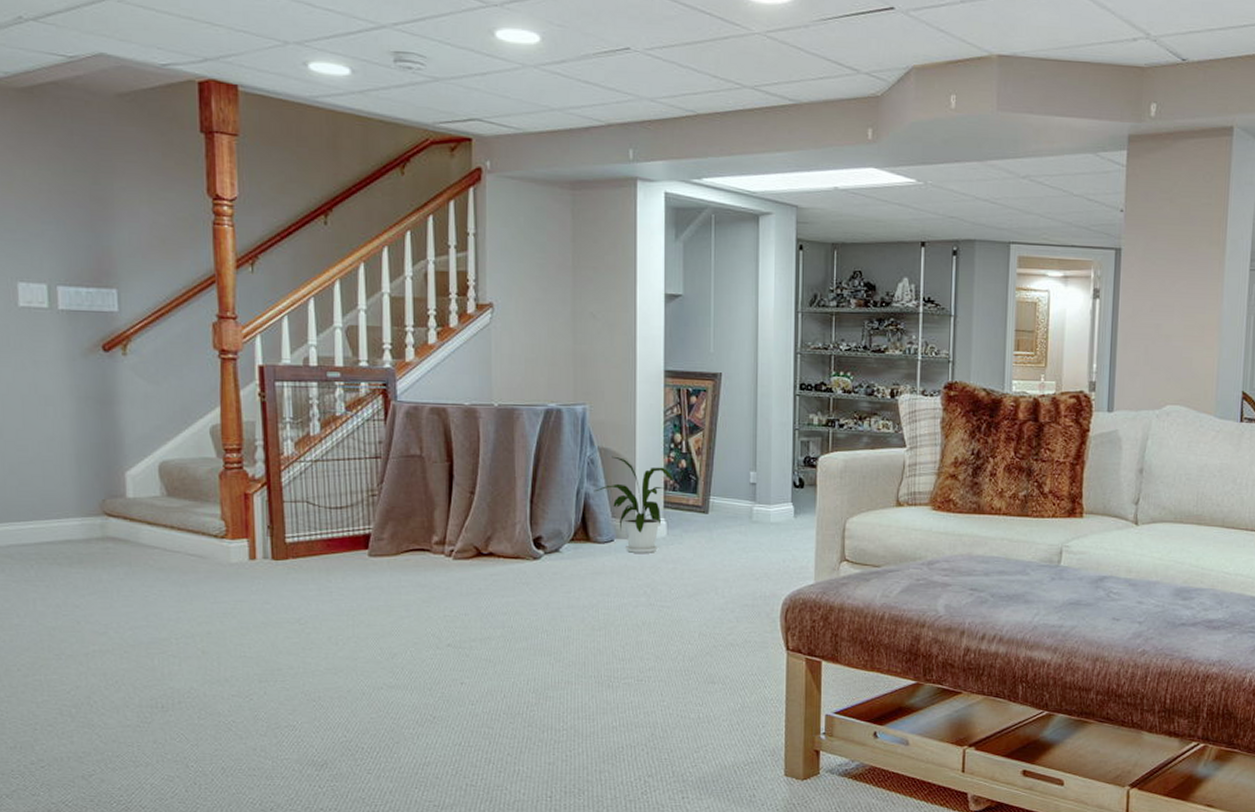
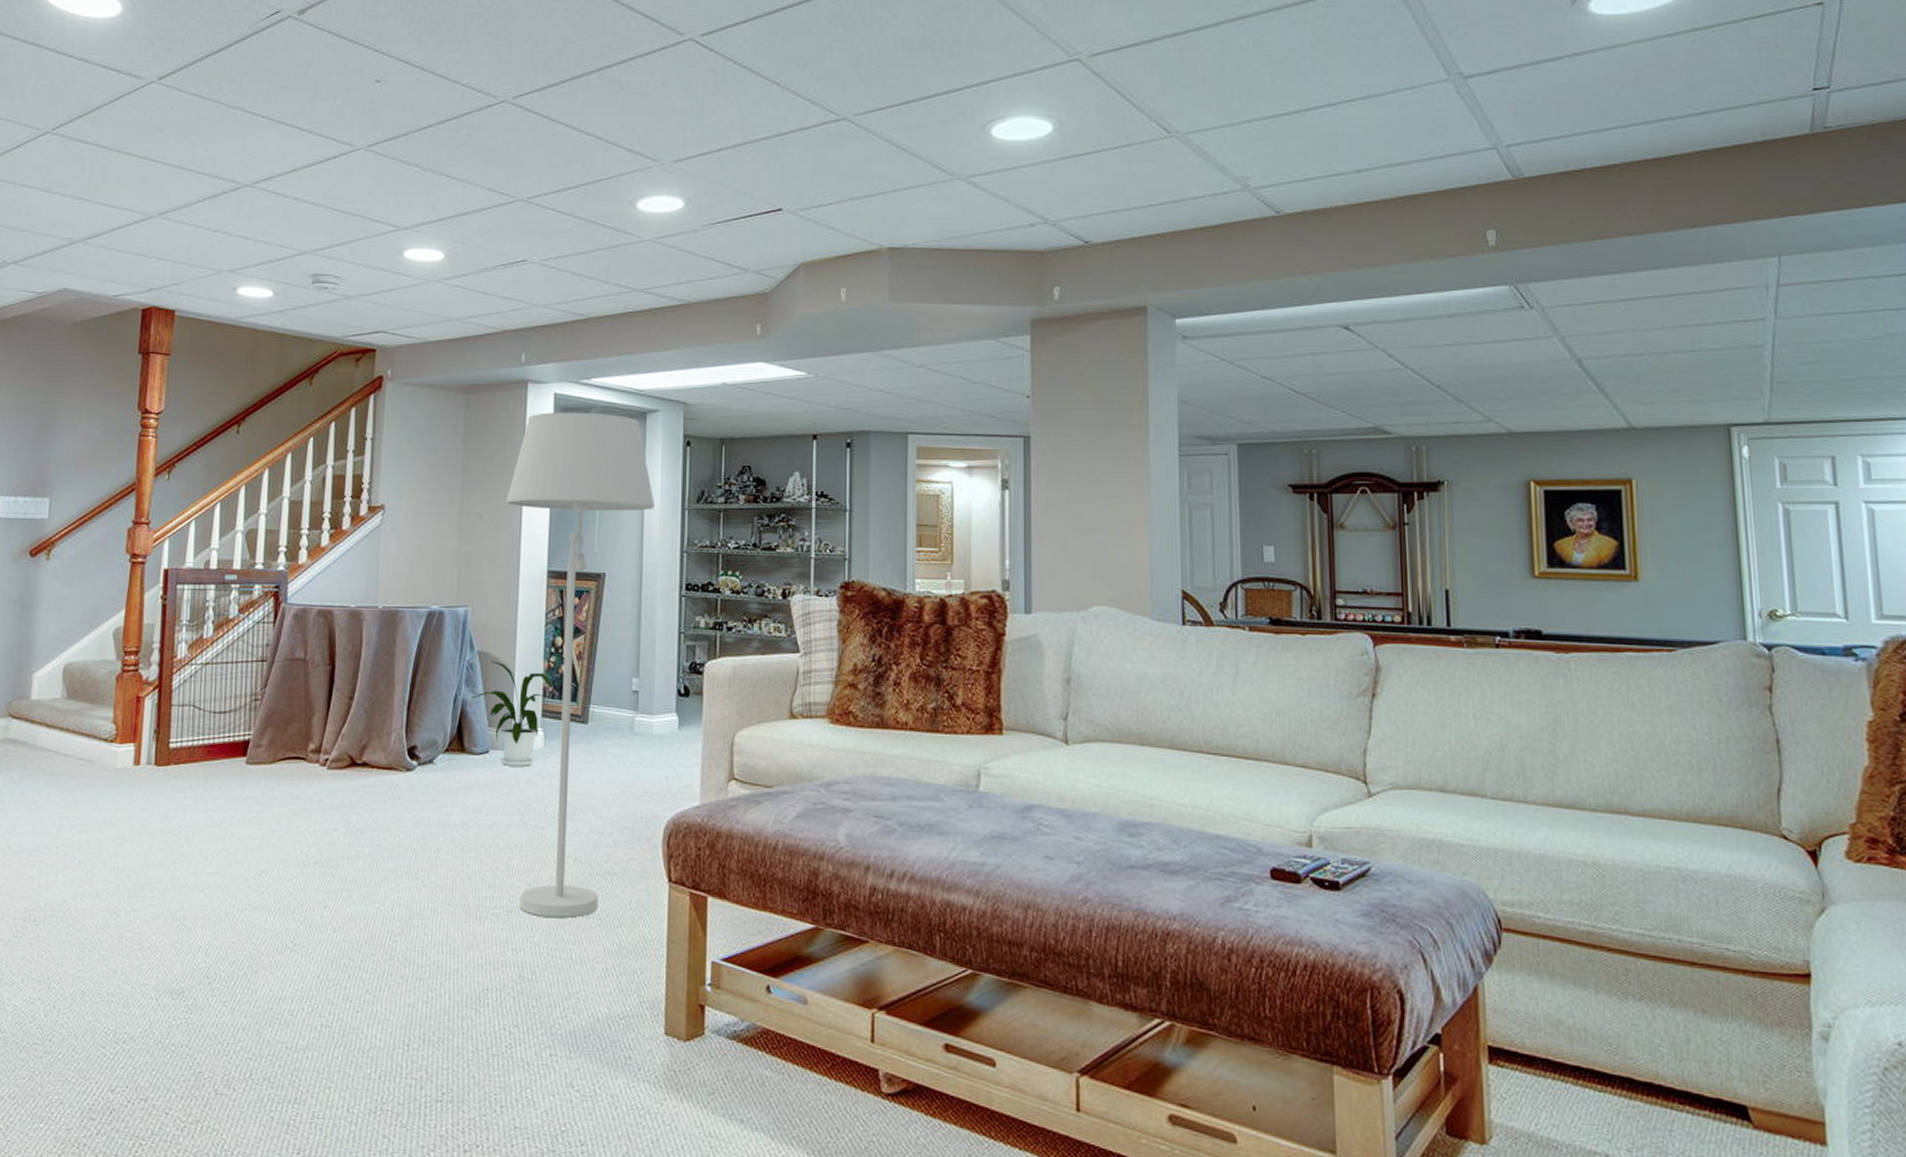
floor lamp: none [620,211,768,685] -> present [507,411,655,918]

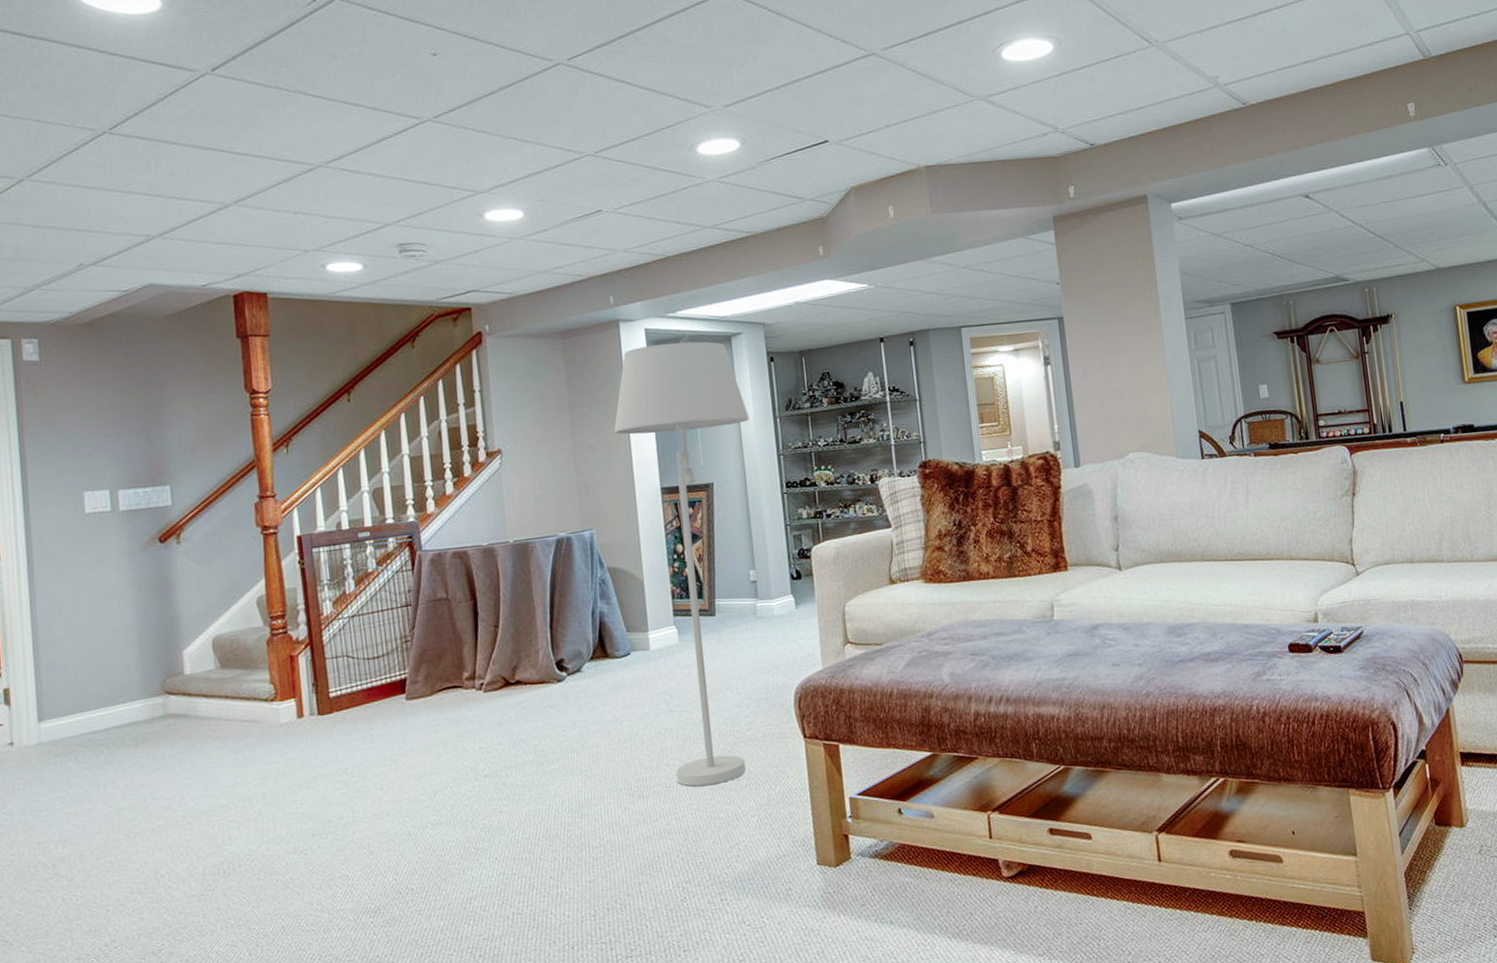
house plant: present [471,660,553,767] -> none [607,573,680,663]

